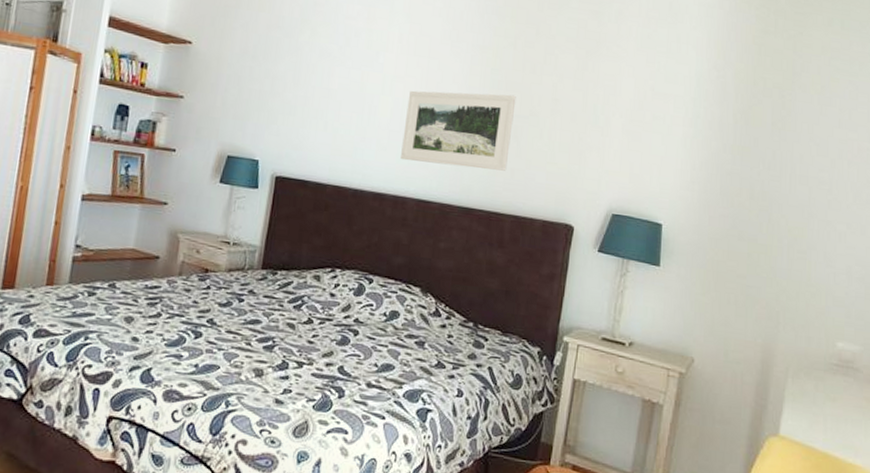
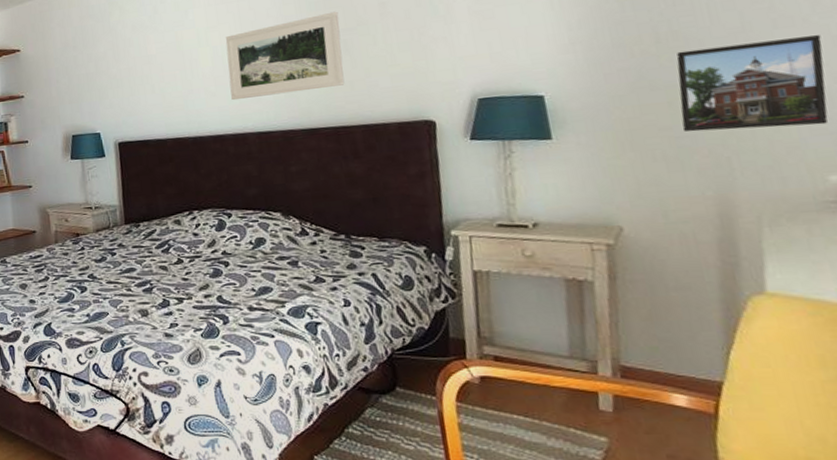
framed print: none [753,210,855,298] -> present [676,35,828,132]

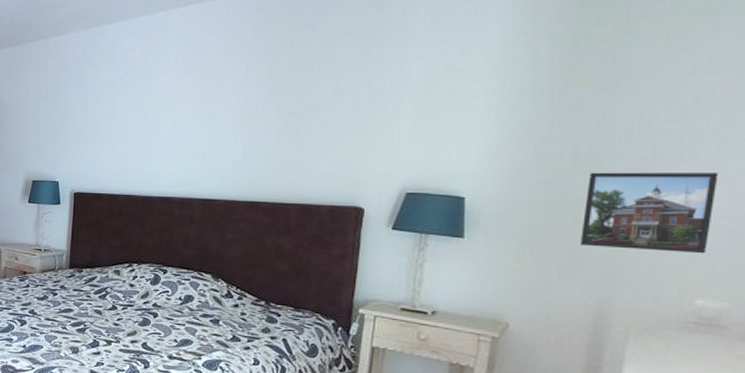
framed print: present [225,11,345,101] -> none [184,94,295,167]

